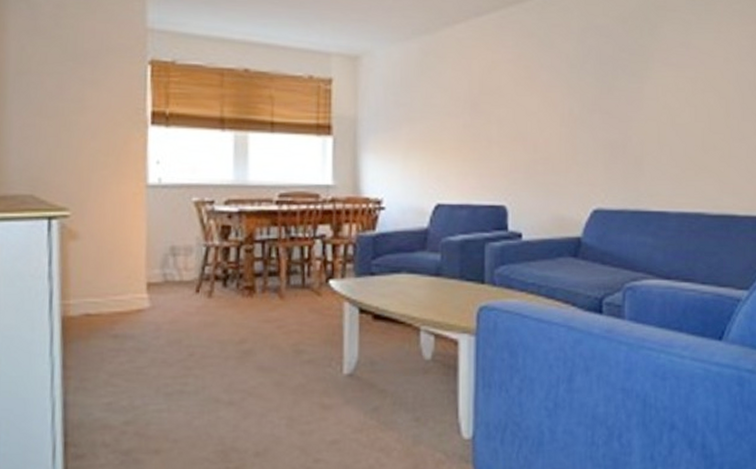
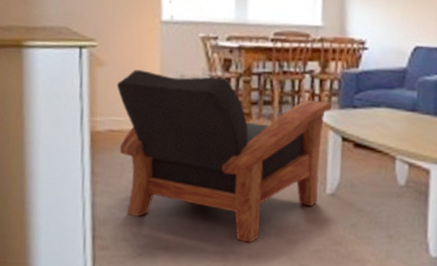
armchair: none [94,242,347,438] -> present [116,70,332,243]

